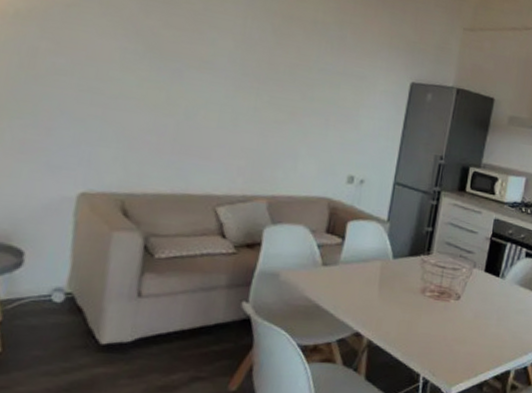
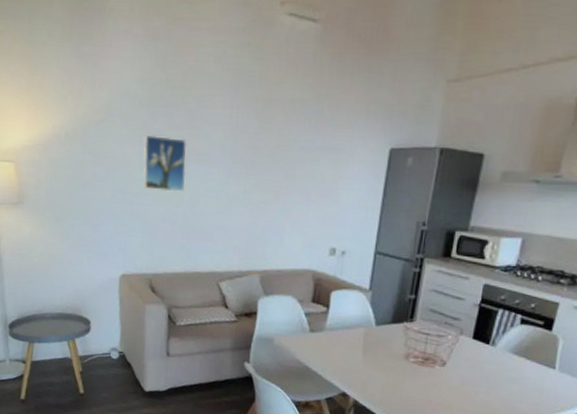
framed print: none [124,29,188,100] -> present [143,134,187,192]

